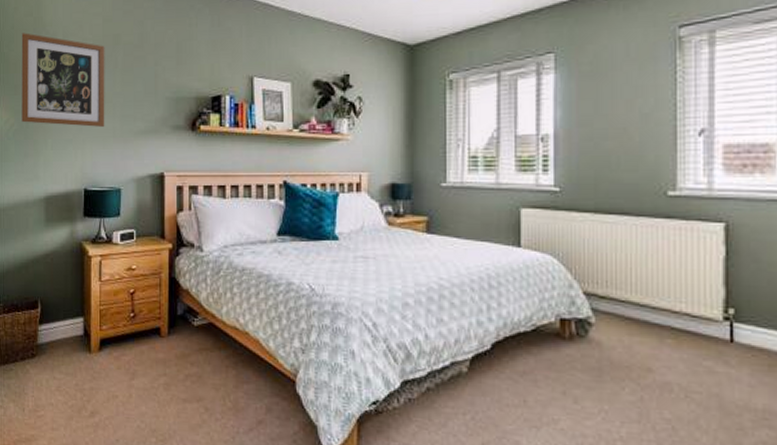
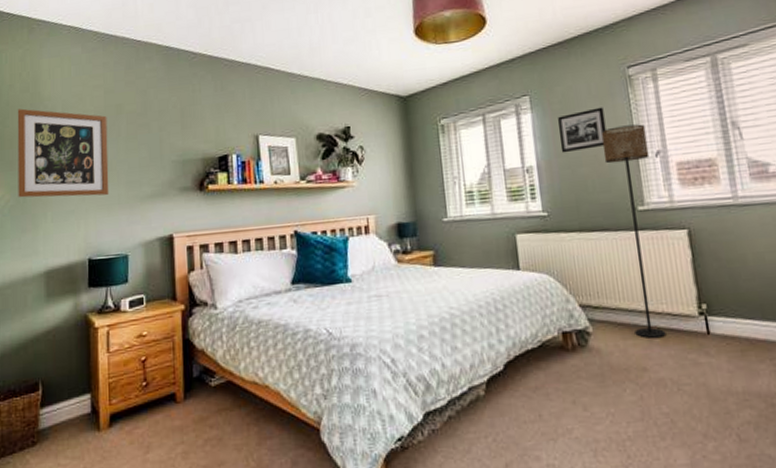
picture frame: none [584,72,642,123] -> present [558,107,607,153]
floor lamp: none [635,95,691,338] -> present [601,124,666,338]

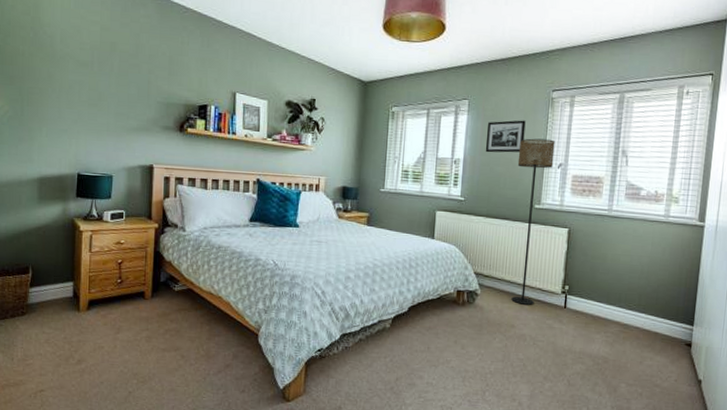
wall art: present [17,108,109,198] -> none [16,29,102,121]

